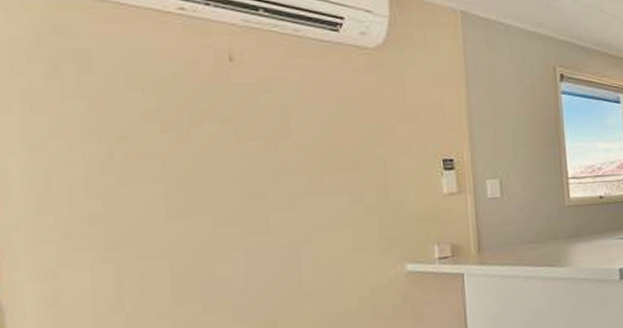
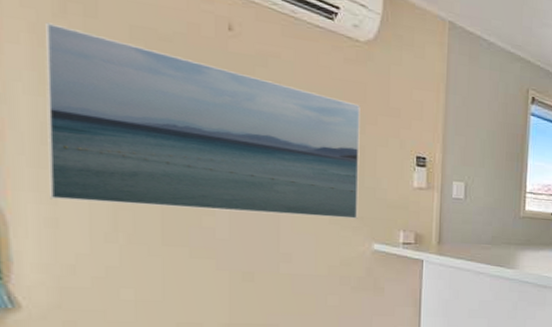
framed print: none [38,86,386,275] -> present [45,22,360,219]

